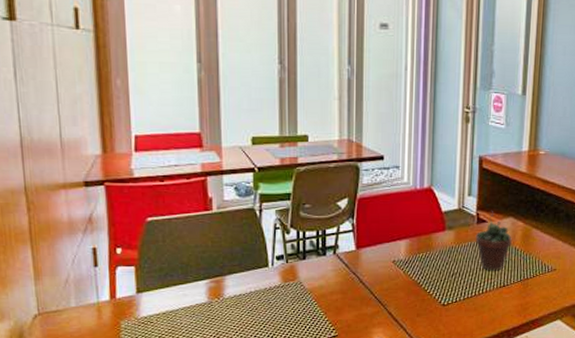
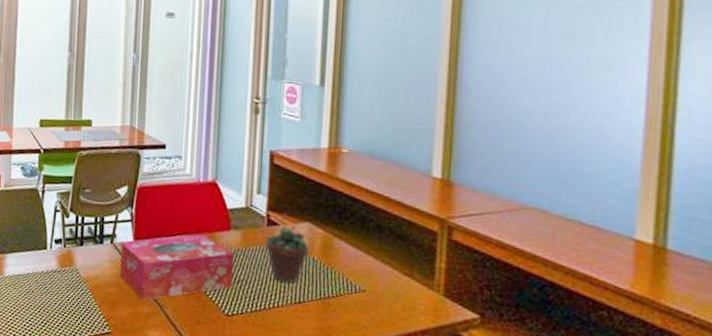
tissue box: none [343,236,449,302] -> present [119,234,235,301]

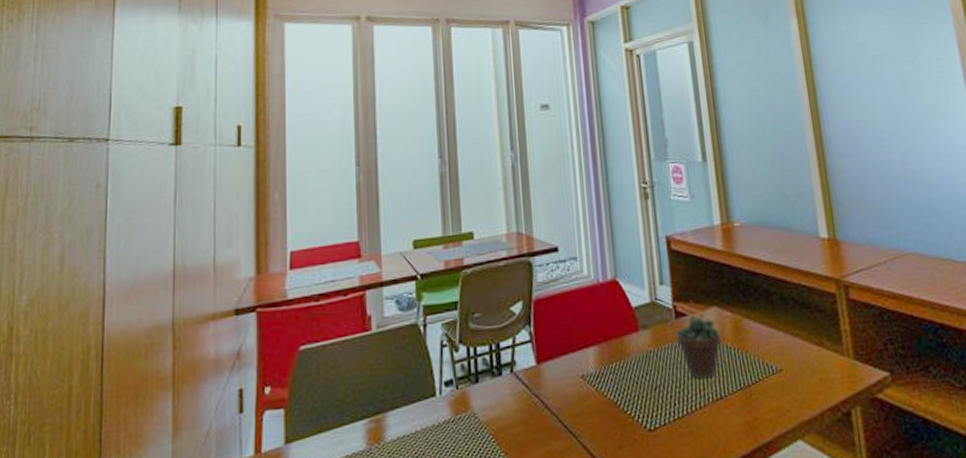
tissue box: present [119,234,235,301] -> none [522,341,651,435]

